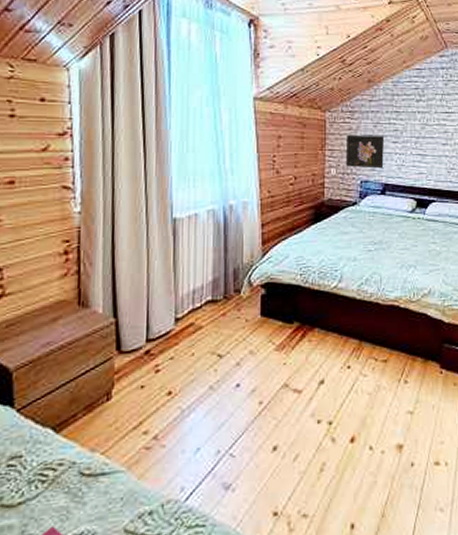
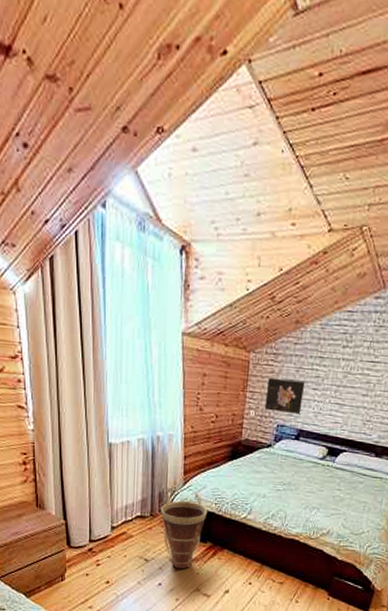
basket: none [236,264,292,362] -> present [161,492,208,570]

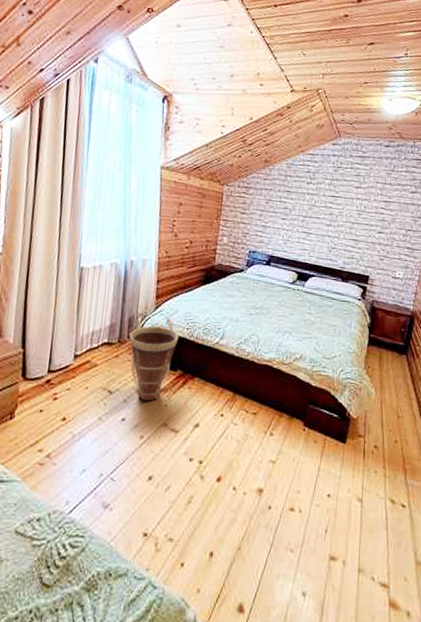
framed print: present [264,377,306,415] -> none [237,208,275,242]

